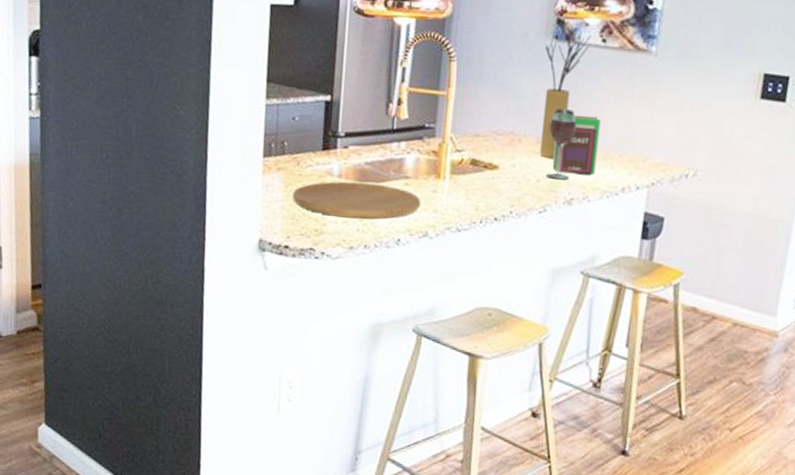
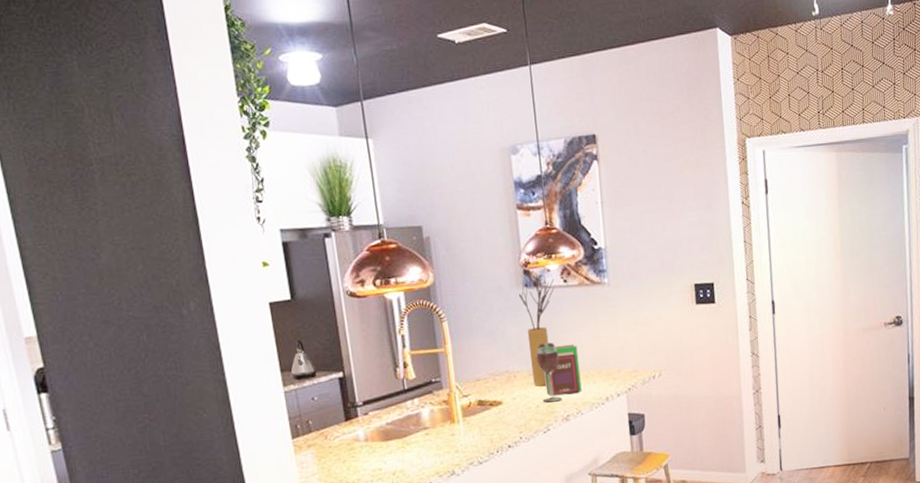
kettle: none [277,51,305,96] -> present [290,340,317,380]
cutting board: present [292,181,421,220] -> none [326,439,443,477]

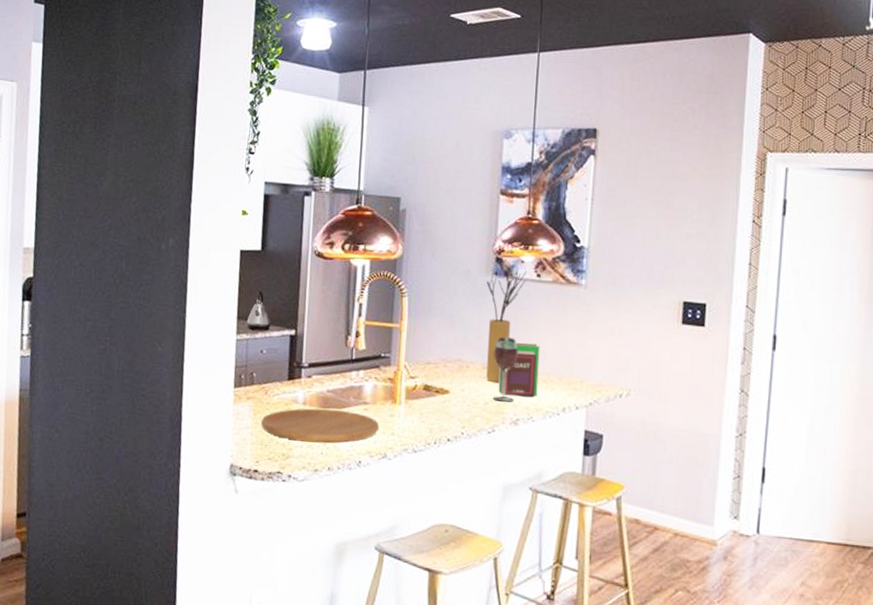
cutting board: none [326,439,443,477] -> present [260,408,380,443]

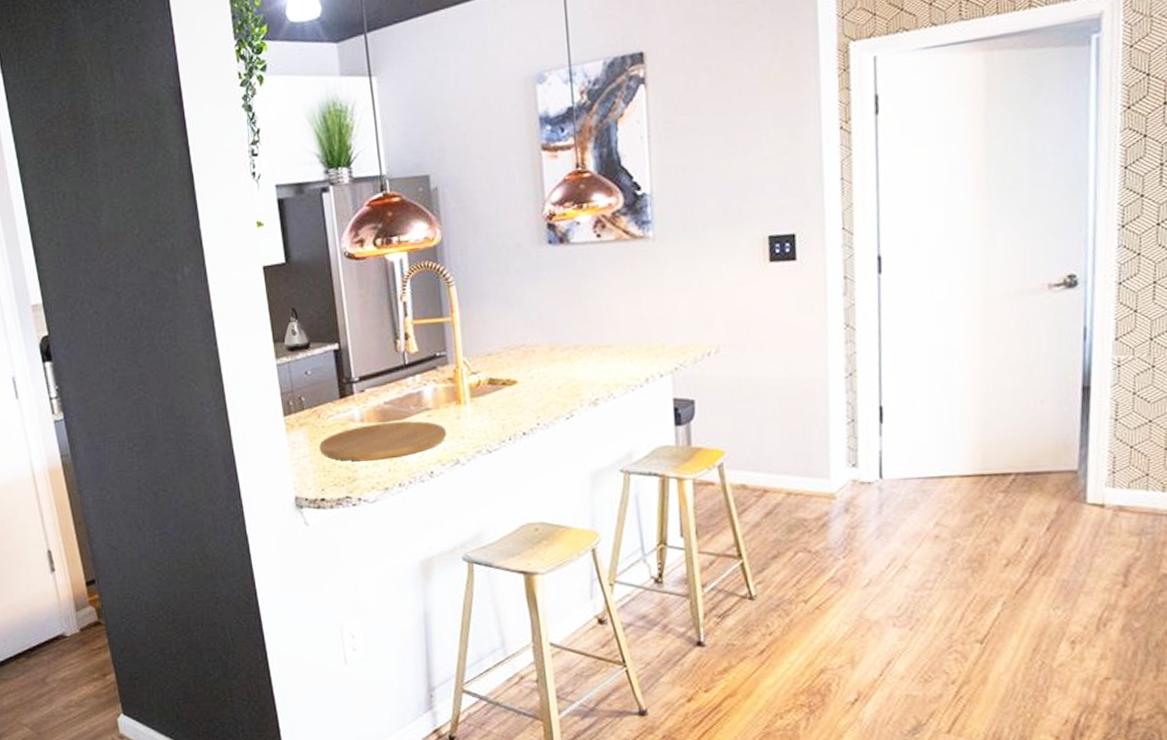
vase: present [486,264,527,383] -> none [540,229,585,364]
wineglass: present [494,337,518,402] -> none [560,311,590,383]
books: present [498,342,540,398] -> none [569,312,615,375]

